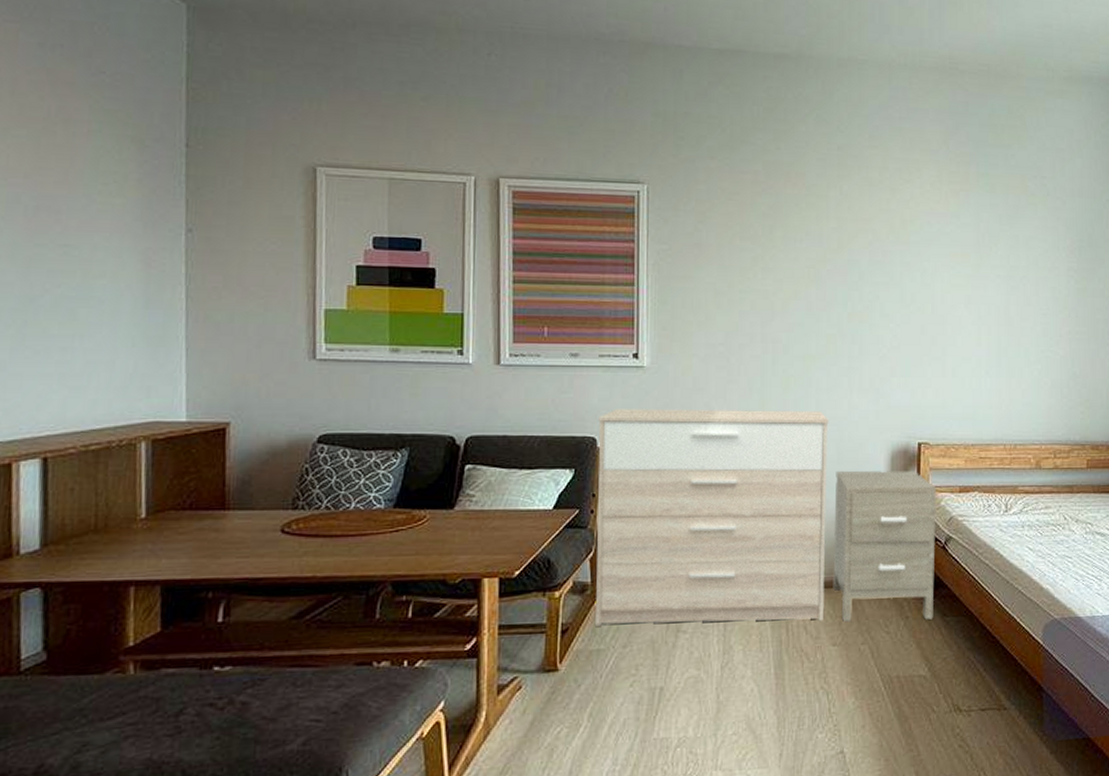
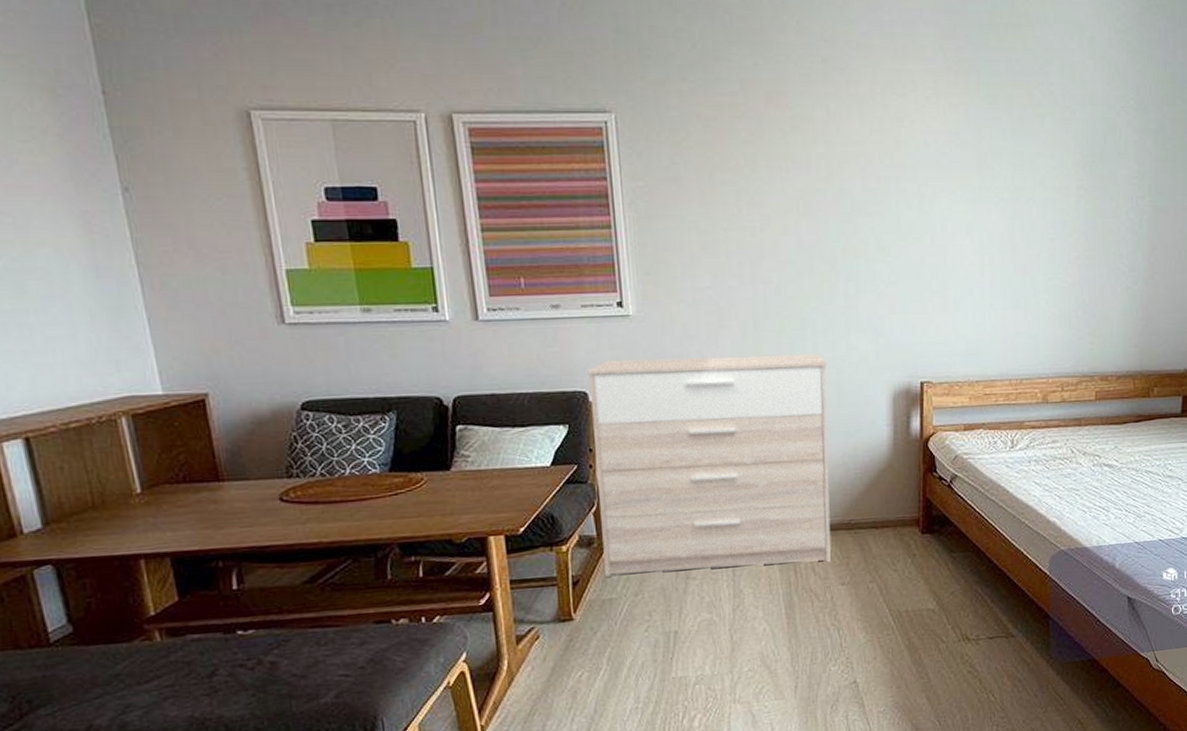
nightstand: present [833,470,936,622] -> none [836,410,941,562]

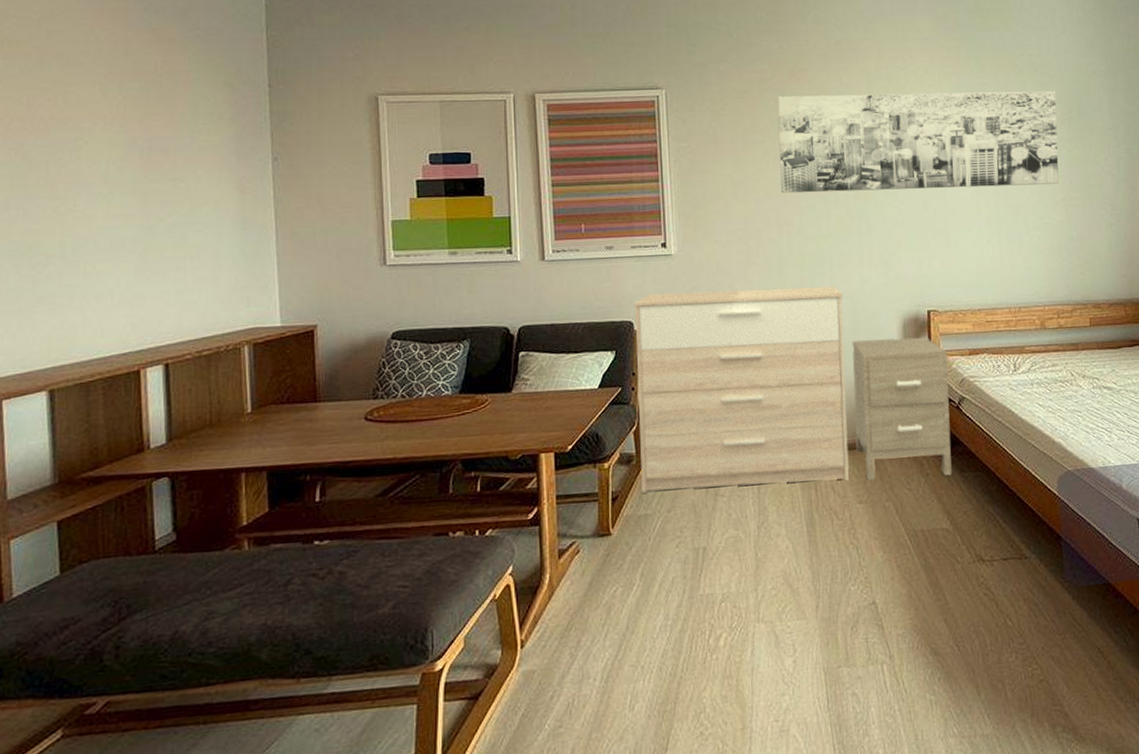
wall art: none [752,126,1077,246] -> present [778,90,1059,194]
nightstand: none [836,410,941,562] -> present [852,336,952,481]

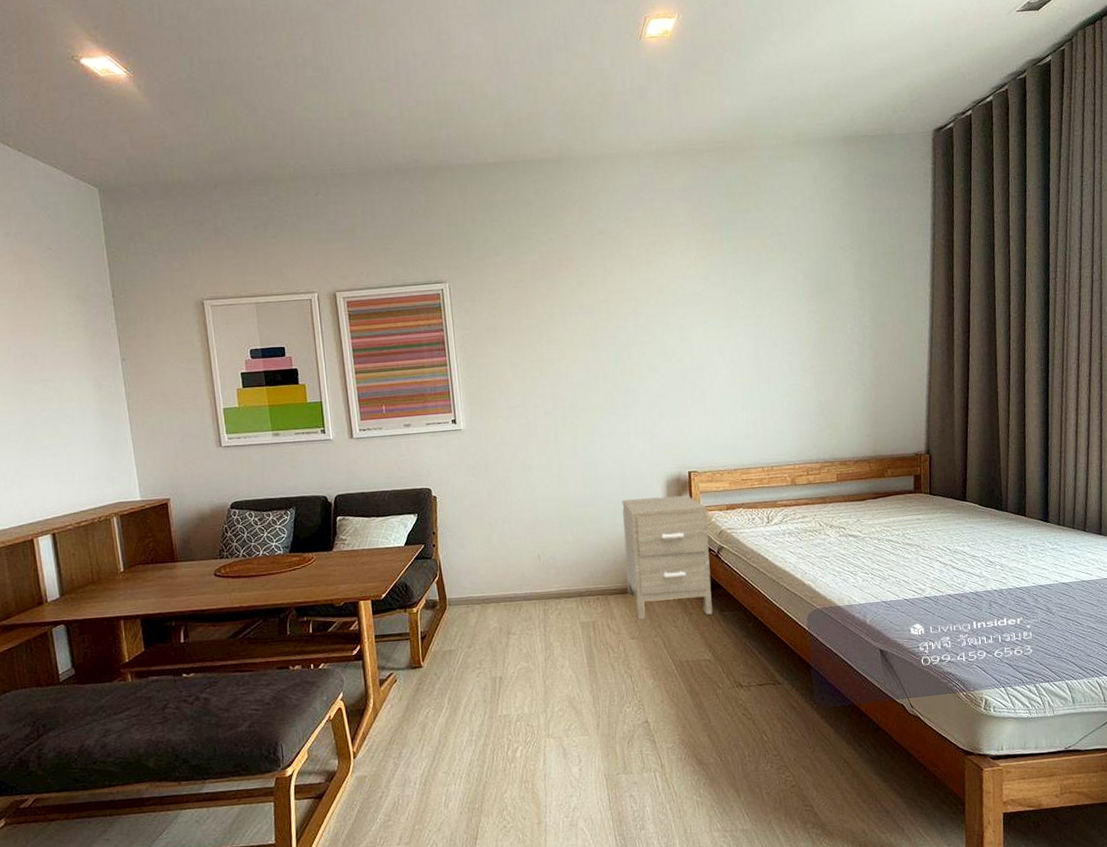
sideboard: present [634,286,849,493] -> none [431,453,622,633]
wall art: present [778,90,1059,194] -> none [549,266,808,372]

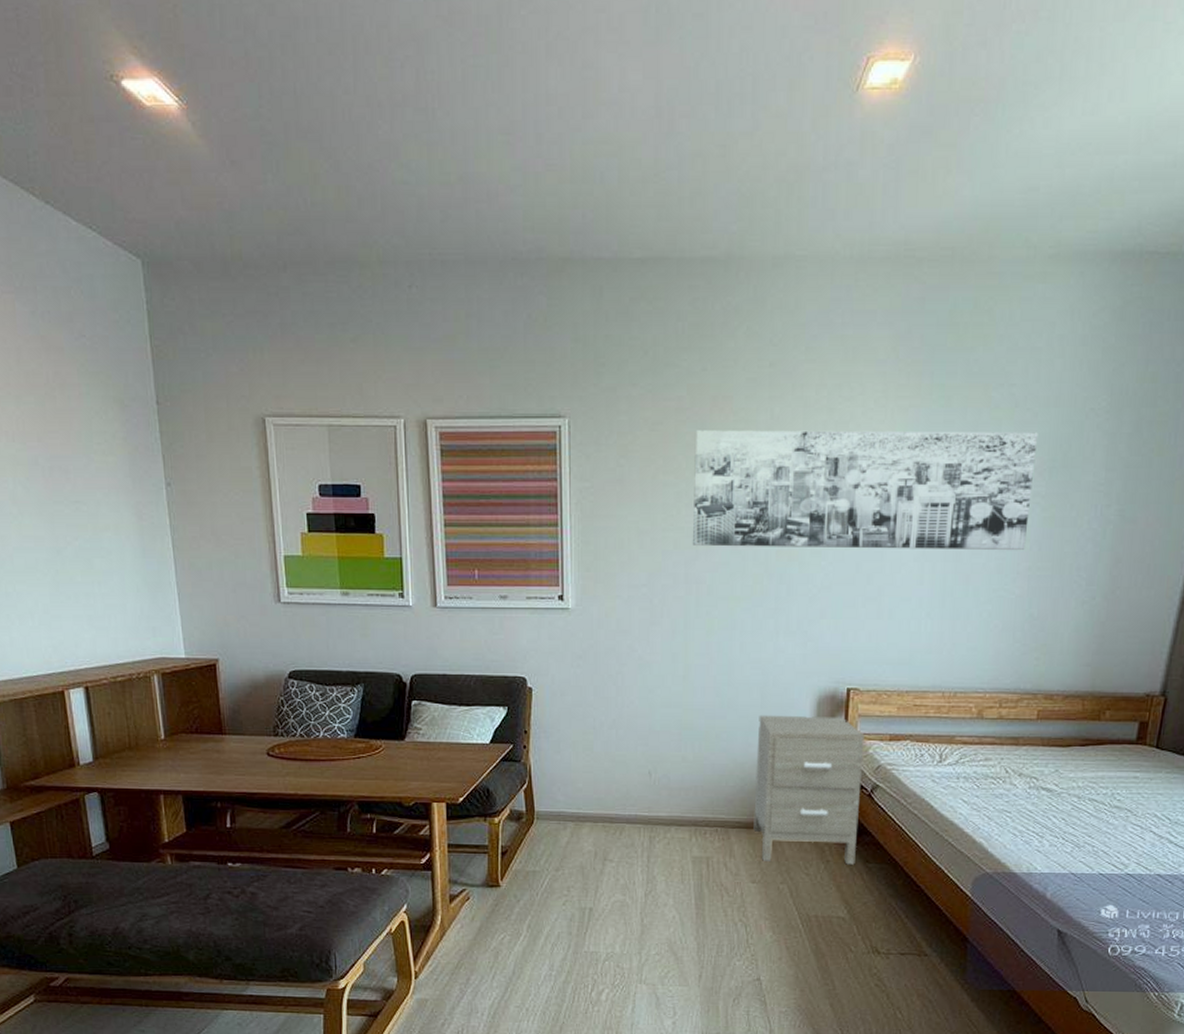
wall art: none [549,266,808,372] -> present [692,430,1038,550]

